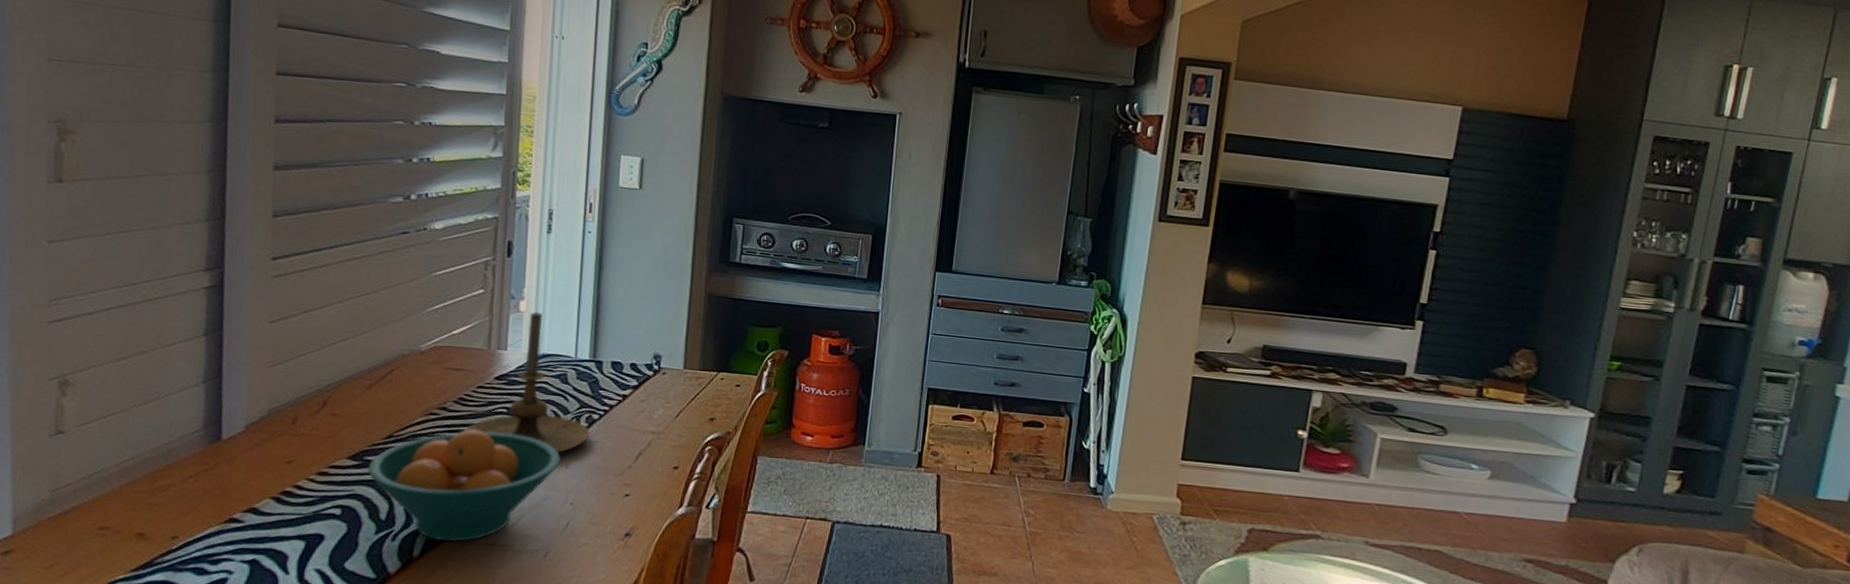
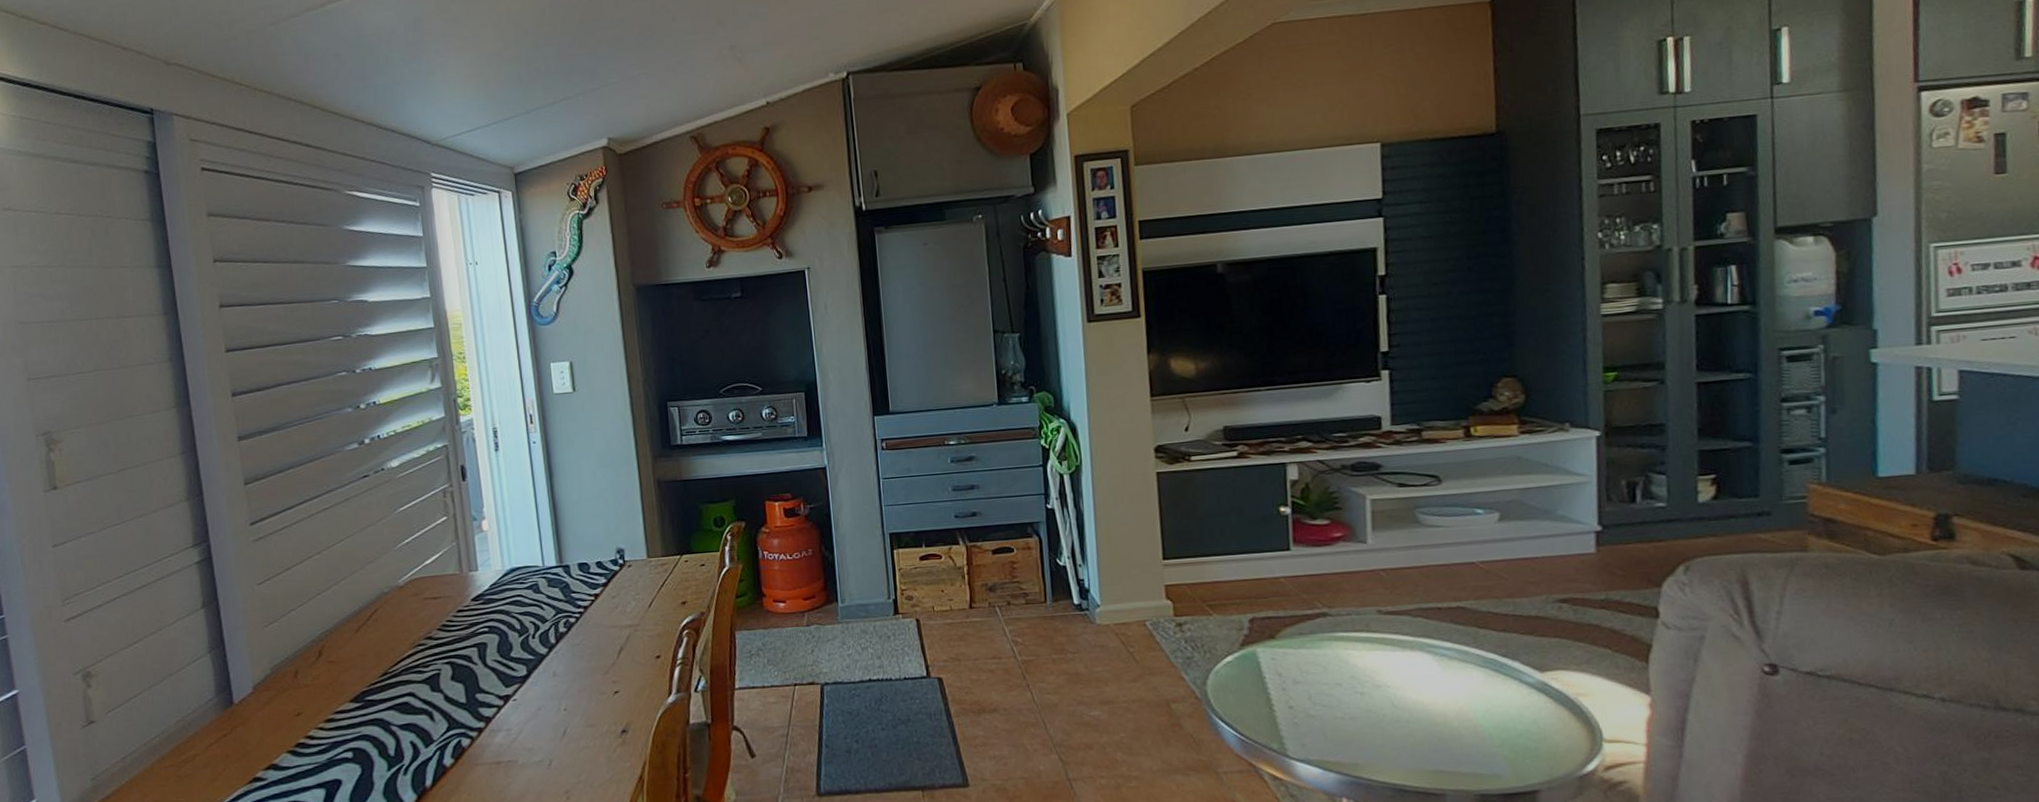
fruit bowl: present [367,429,561,542] -> none [370,651,547,768]
candle holder: present [464,311,590,454] -> none [452,528,570,663]

